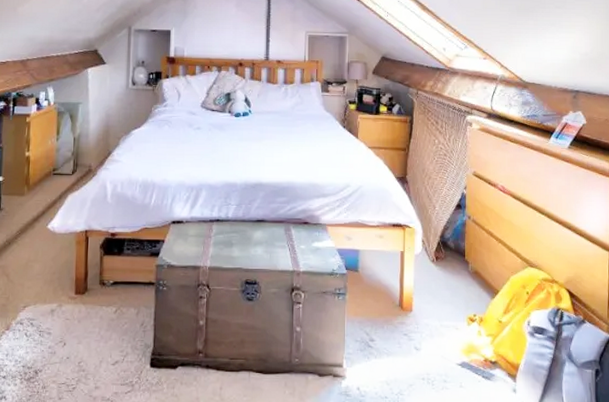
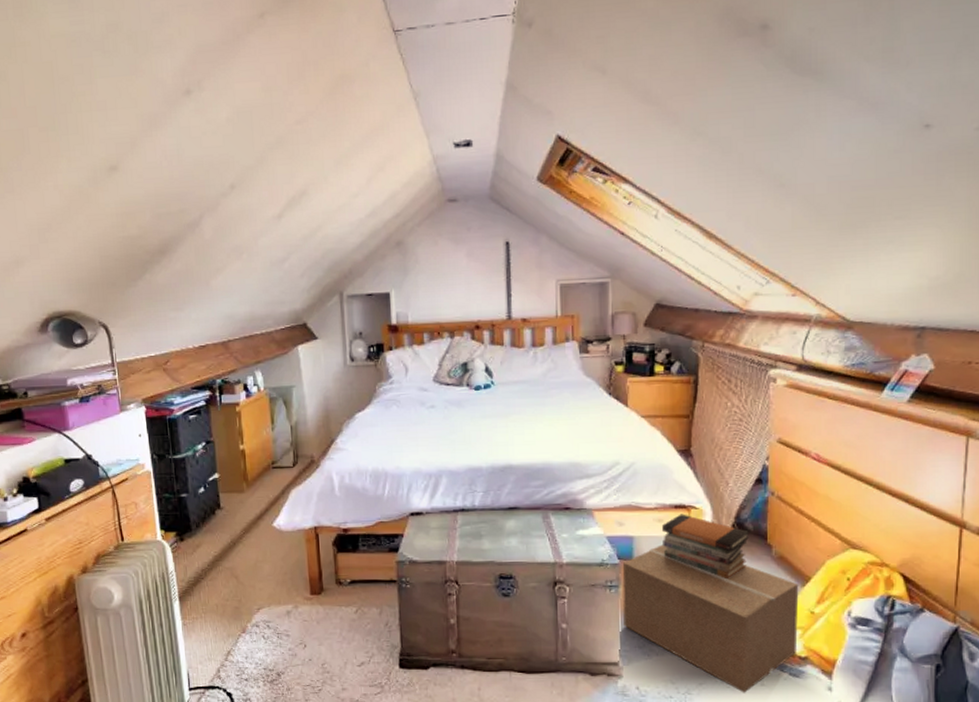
cardboard box: none [348,258,490,394] -> present [622,544,799,693]
book stack: none [383,231,451,291] -> present [662,514,749,580]

